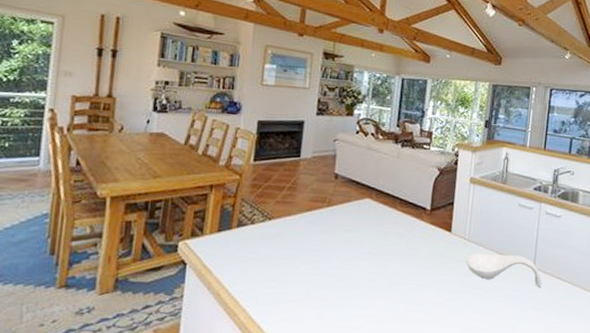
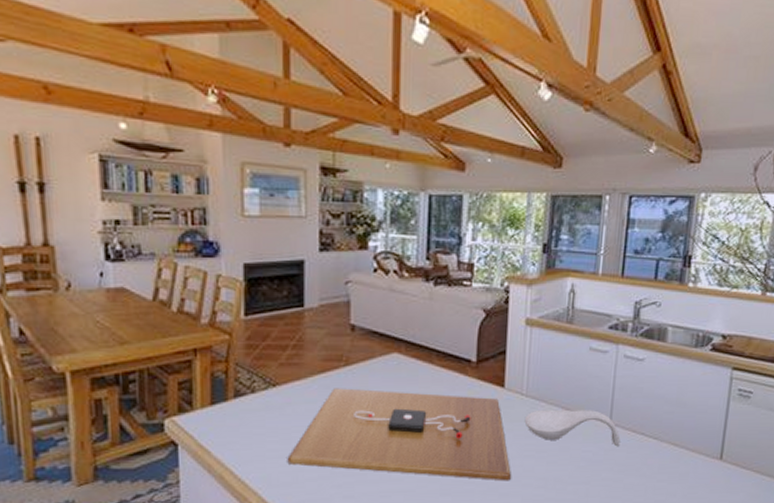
cutting board: none [273,224,454,313] -> present [287,388,511,481]

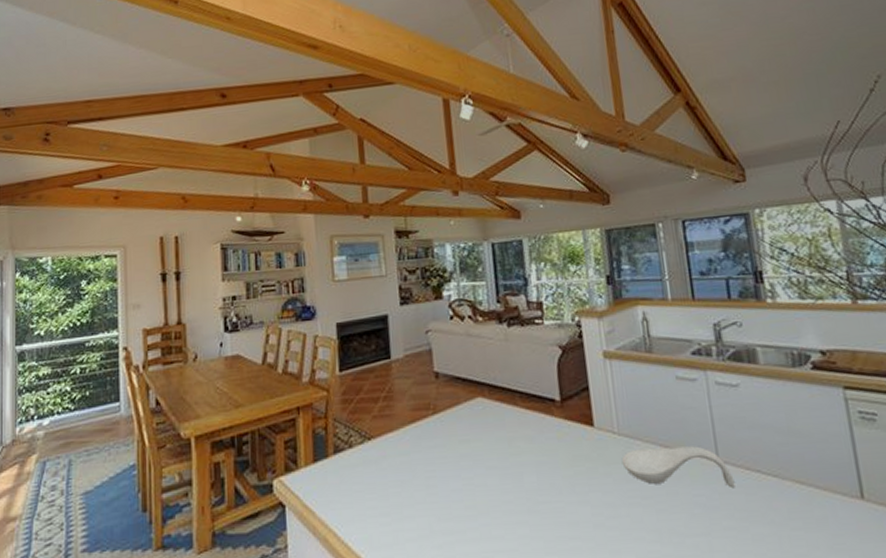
cutting board: present [287,388,511,481] -> none [386,437,619,536]

